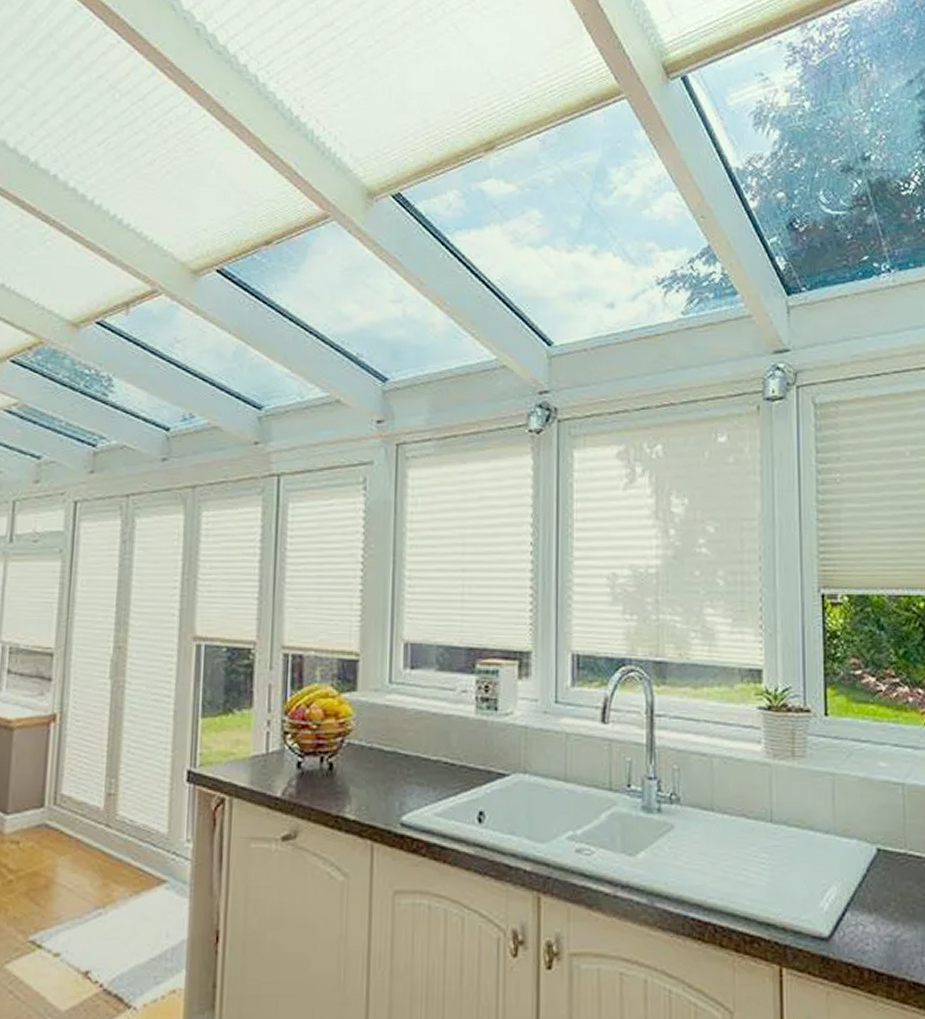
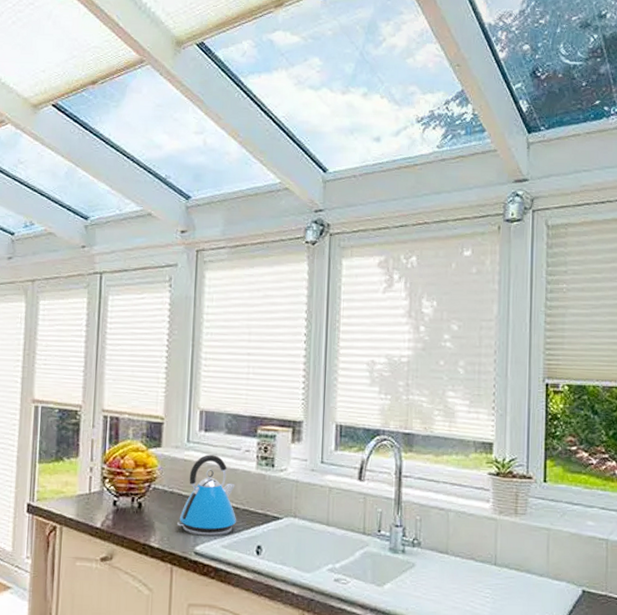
kettle: none [378,698,453,802] -> present [177,454,237,536]

